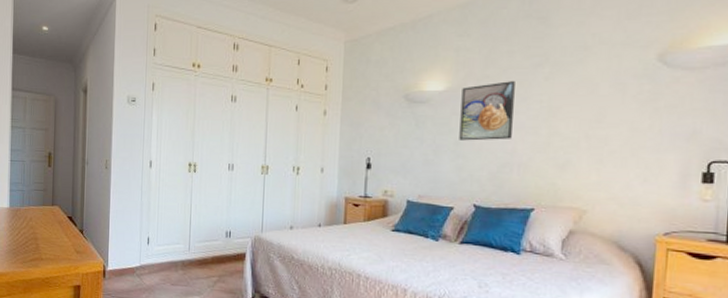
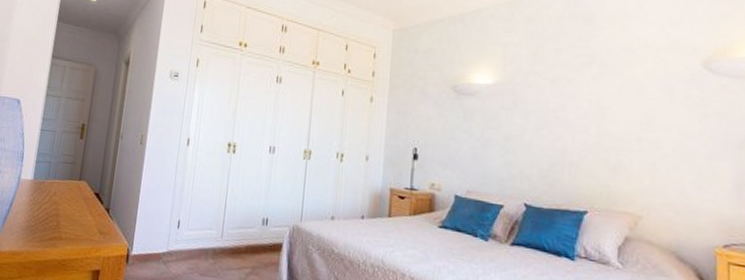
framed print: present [459,81,515,141] -> none [508,78,563,138]

